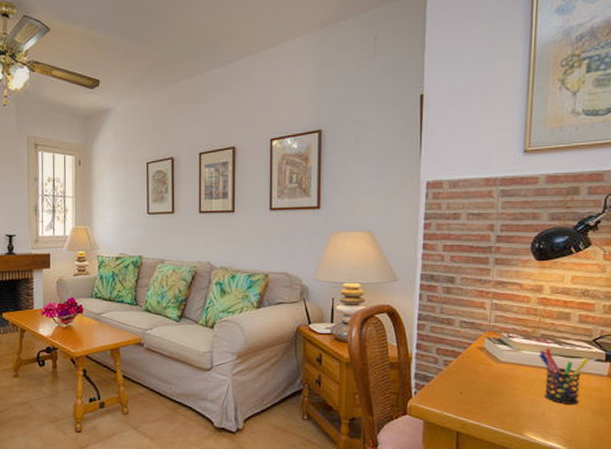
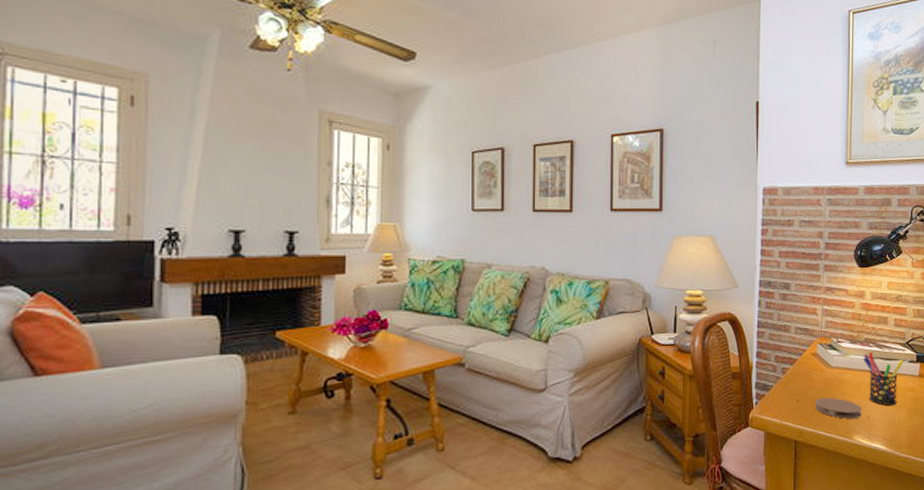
coaster: none [479,392,536,415] -> present [814,398,862,419]

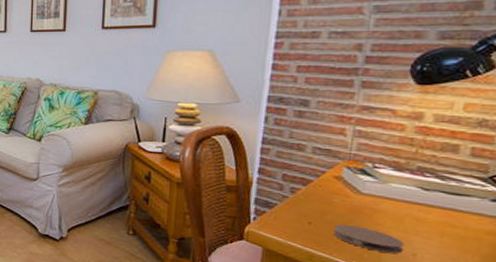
pen holder: present [863,352,904,406] -> none [411,183,482,248]

